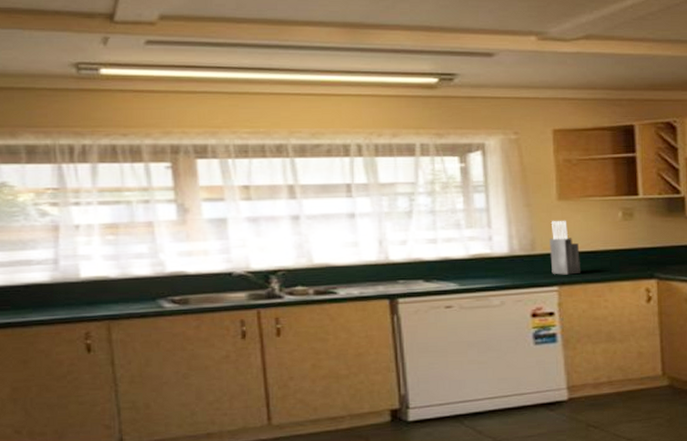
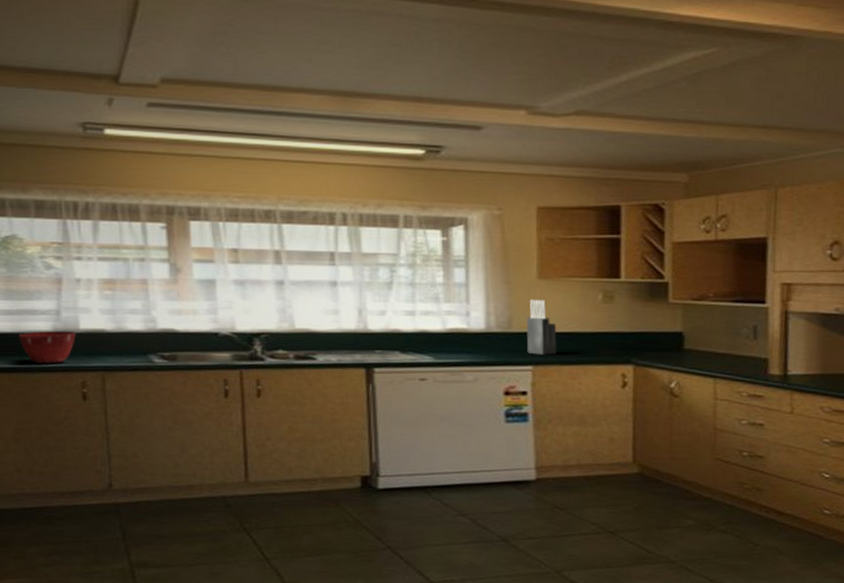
mixing bowl: none [12,280,77,317] -> present [19,330,77,364]

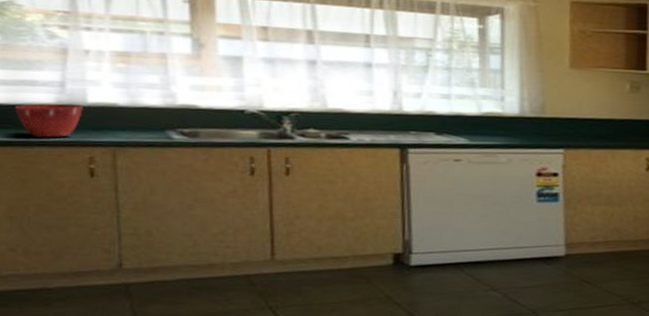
knife block: present [526,299,557,355] -> none [558,86,587,139]

